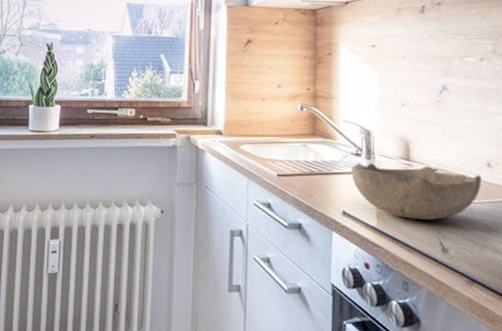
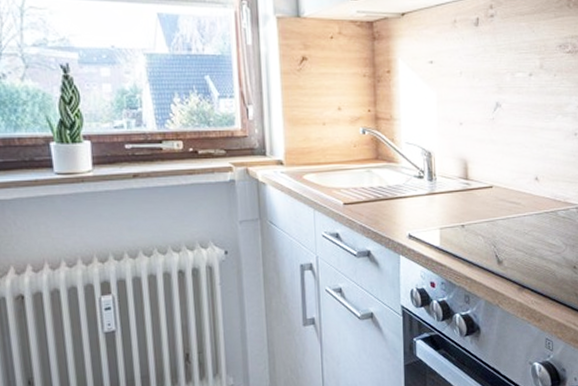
bowl: present [352,163,481,221] -> none [415,184,530,237]

